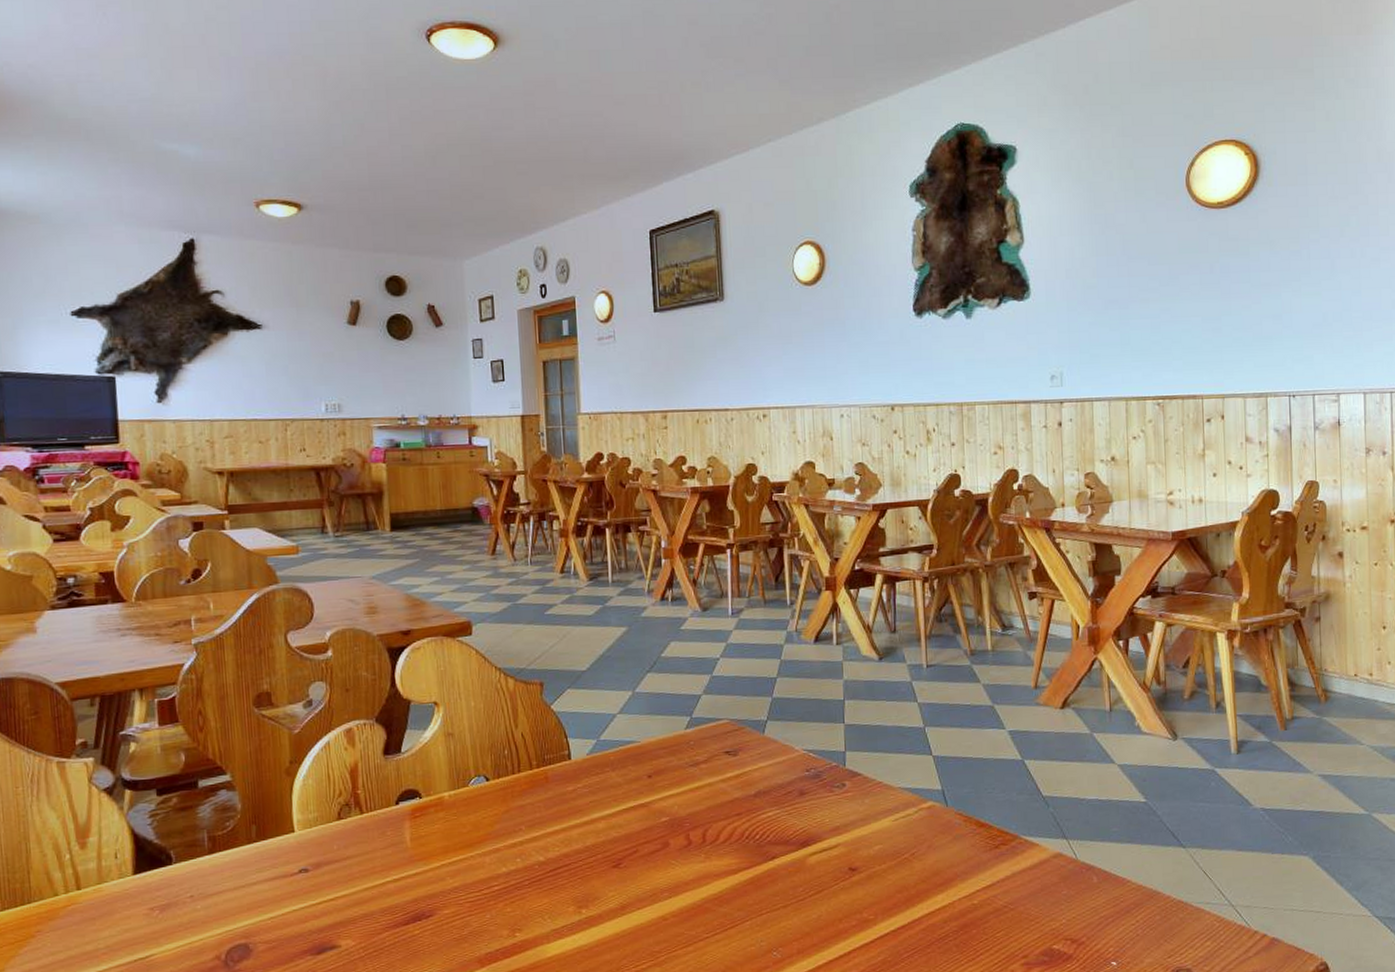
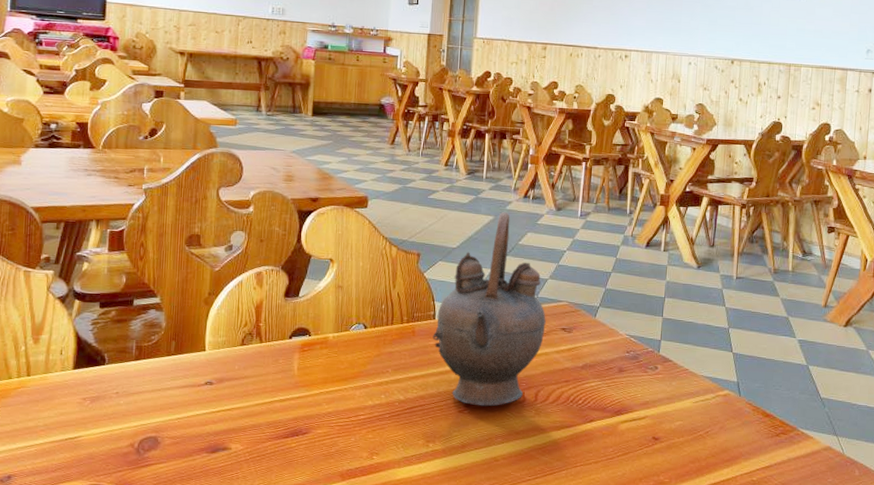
teapot: none [570,620,705,857] -> present [432,212,546,407]

